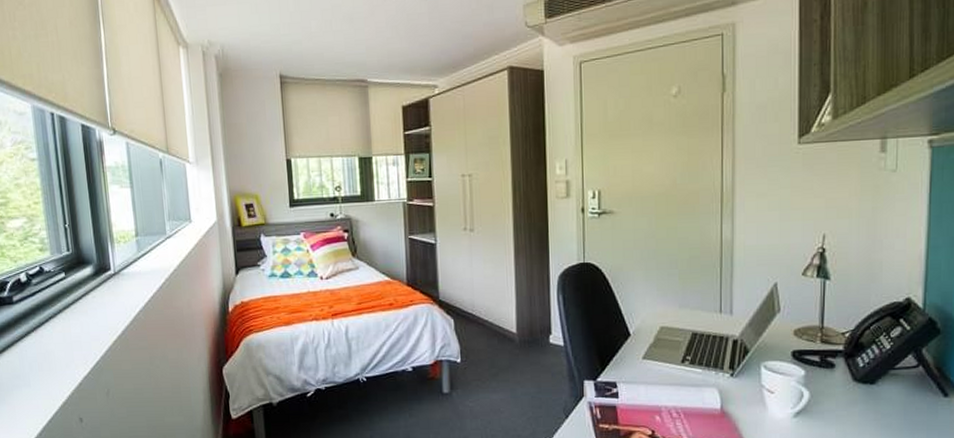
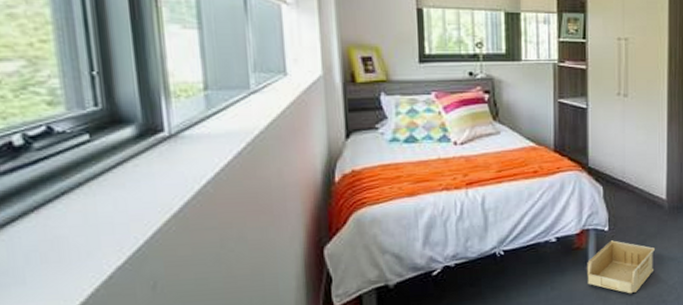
storage bin: none [442,372,508,426] -> present [587,240,656,294]

